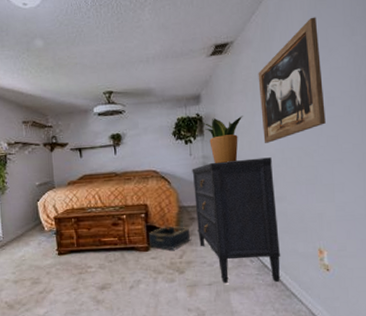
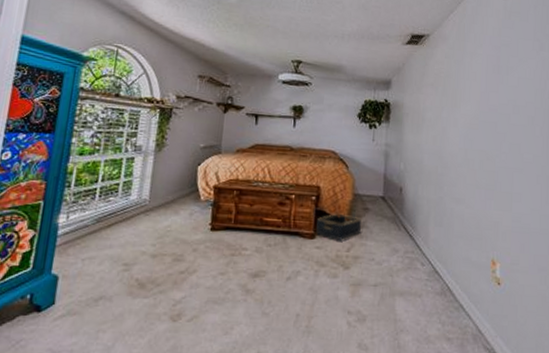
dresser: present [192,157,281,284] -> none [370,151,455,292]
potted plant: present [201,116,243,163] -> none [388,106,431,155]
wall art: present [258,17,326,143] -> none [448,26,510,141]

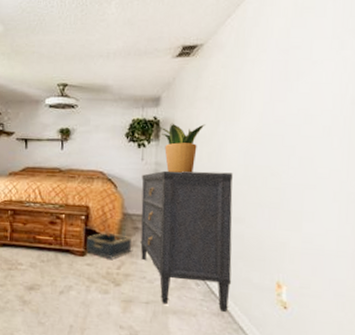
dresser: none [370,151,455,292] -> present [140,170,233,313]
potted plant: none [388,106,431,155] -> present [158,123,205,173]

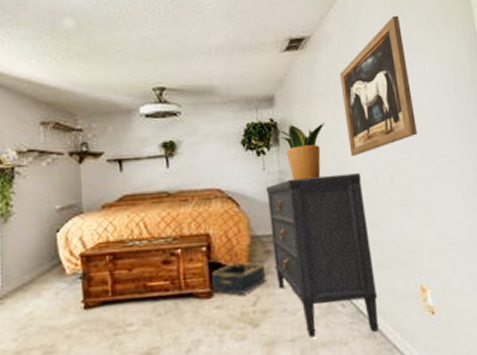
wall art: none [226,25,302,157] -> present [339,15,417,156]

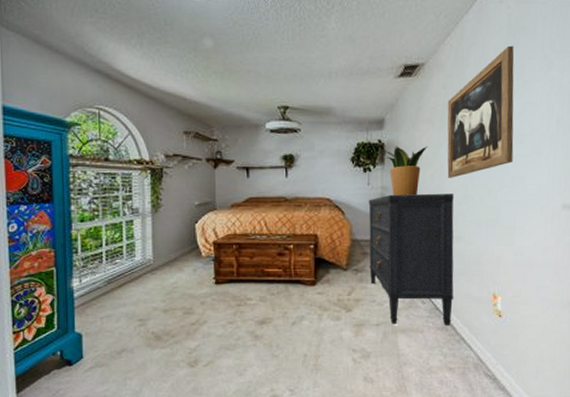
basket: present [212,262,265,294] -> none [317,259,361,285]

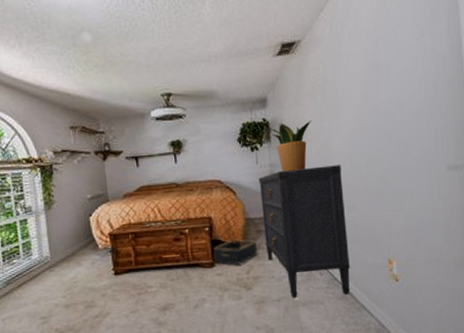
basket: none [317,259,361,285] -> present [214,239,257,265]
wall art: present [447,45,515,178] -> none [326,16,395,150]

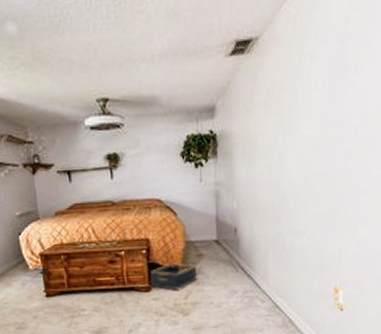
dresser: present [258,165,351,299] -> none [202,185,294,325]
potted plant: present [268,121,312,172] -> none [215,134,264,191]

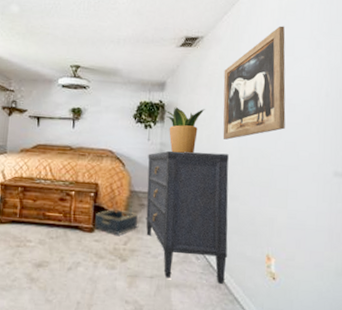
dresser: none [202,185,294,325] -> present [146,150,229,285]
potted plant: none [215,134,264,191] -> present [163,106,205,154]
wall art: none [284,8,360,168] -> present [223,26,286,140]

